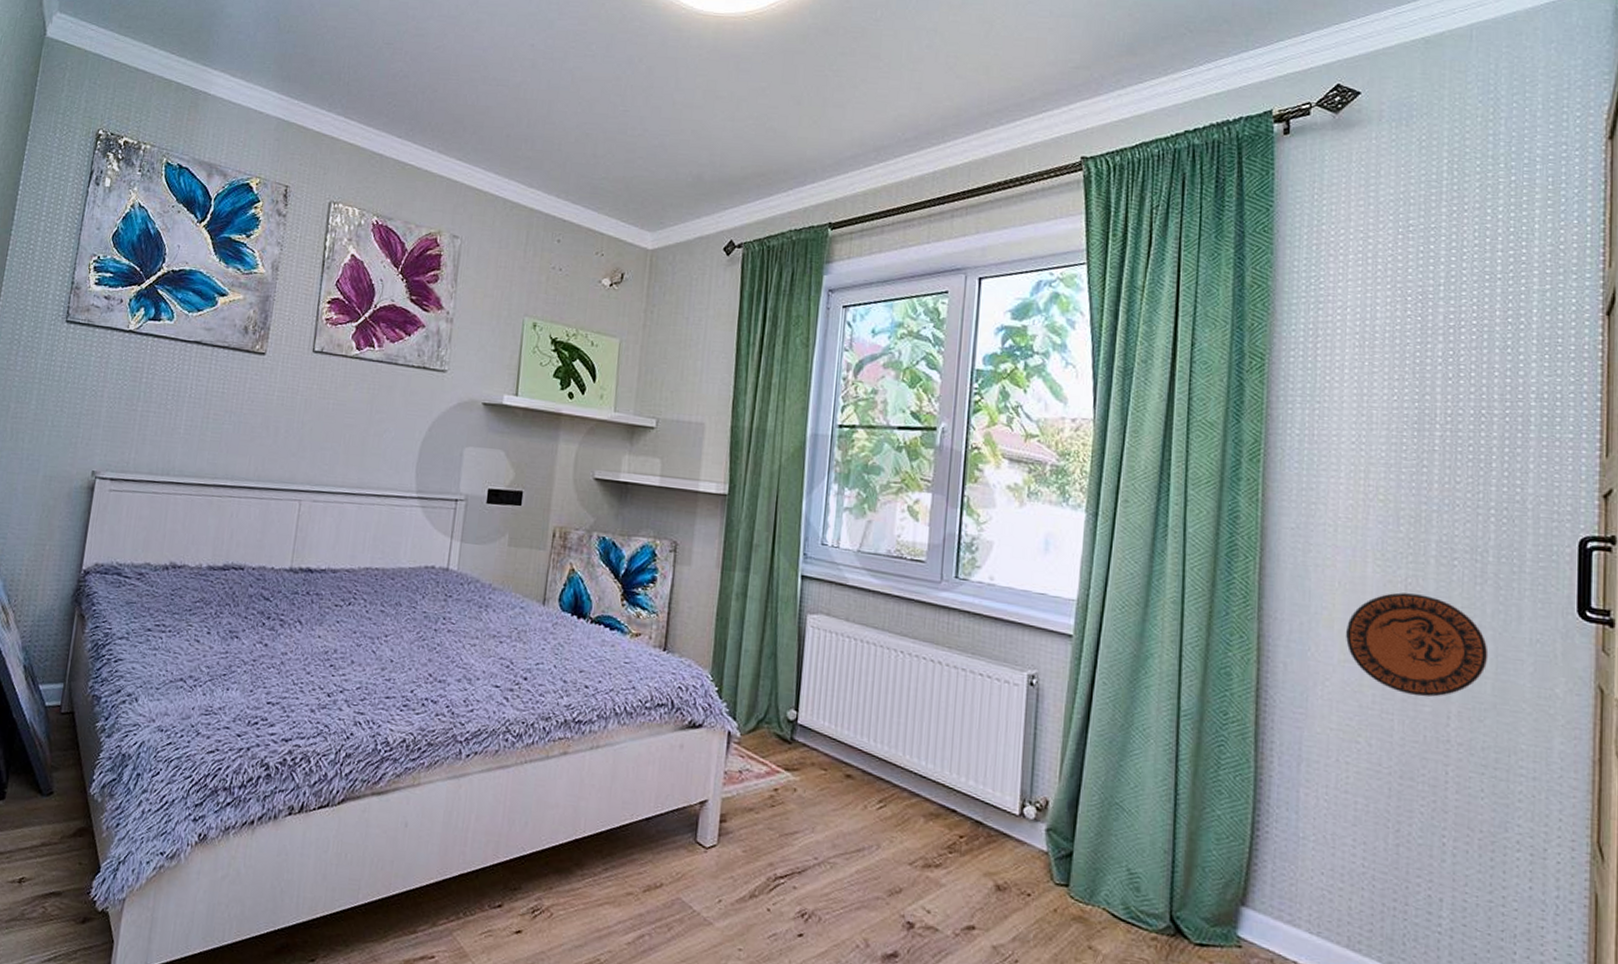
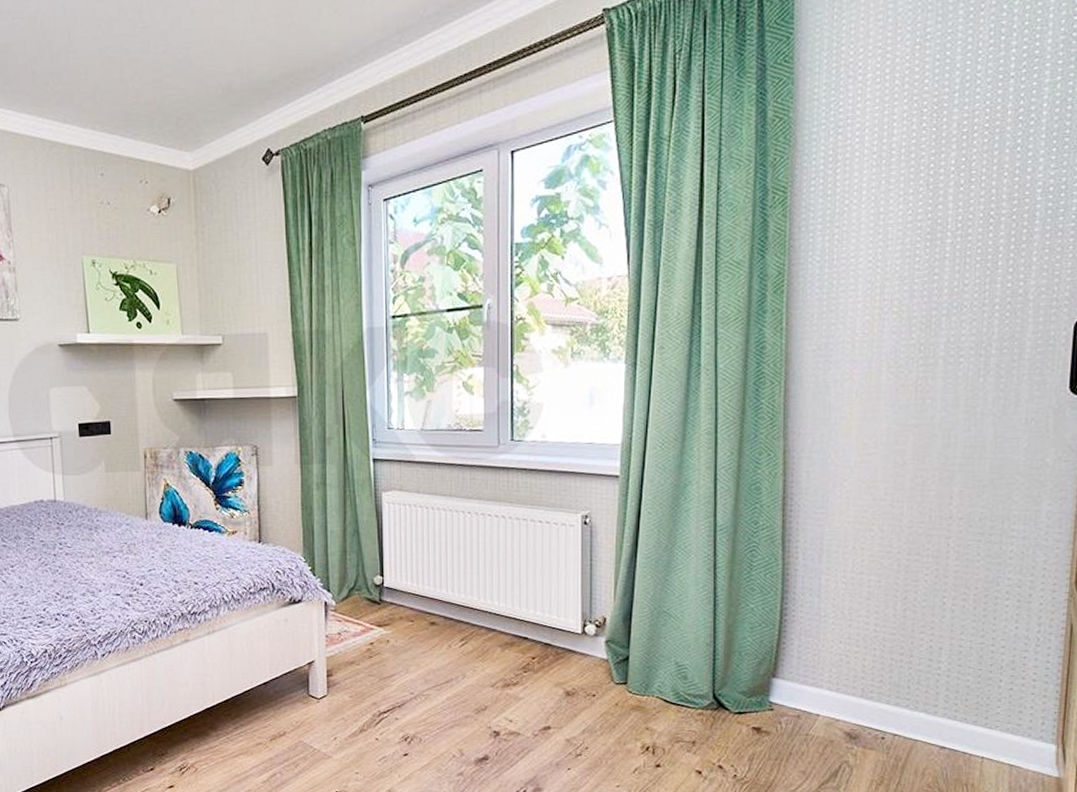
decorative plate: present [1345,592,1489,697] -> none [861,393,989,484]

